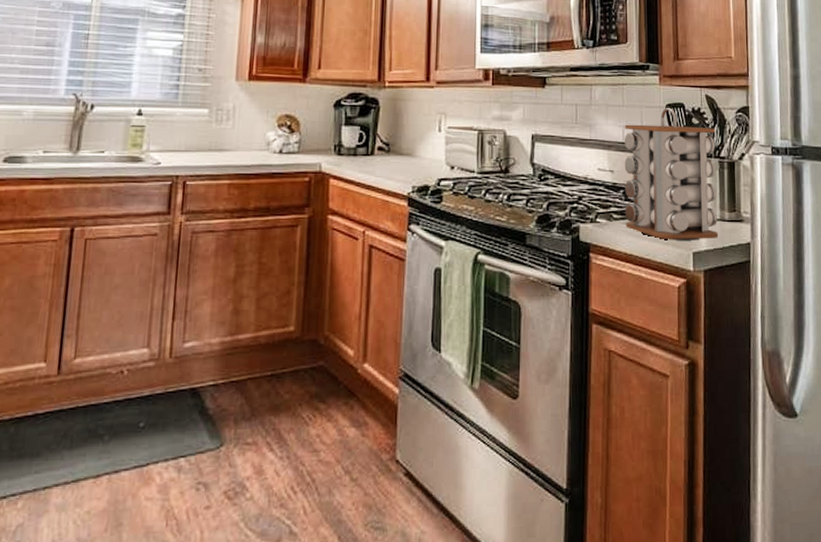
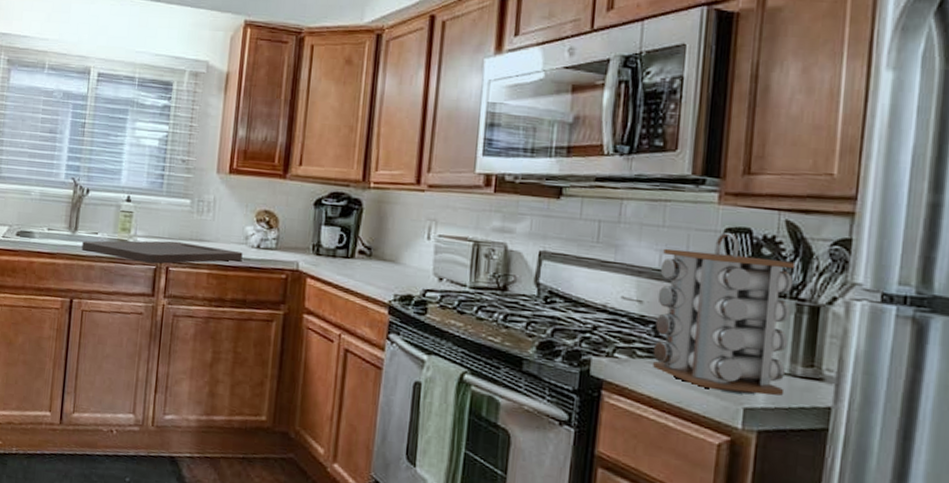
cutting board: none [85,153,265,179] -> present [81,240,243,264]

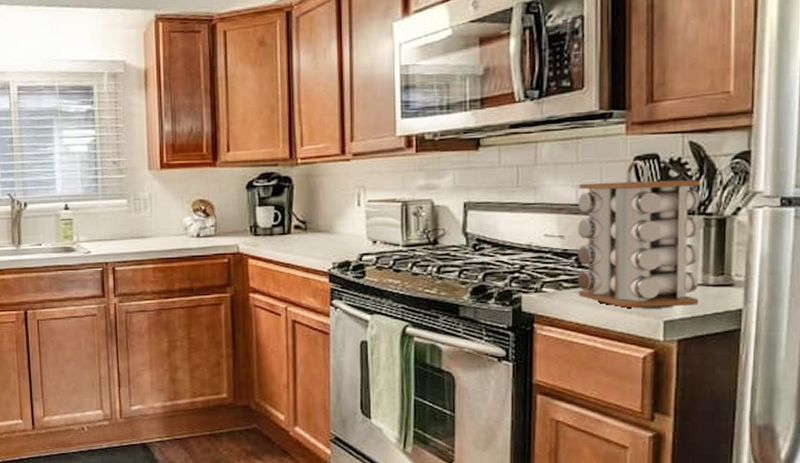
cutting board: present [81,240,243,264] -> none [28,241,184,266]

